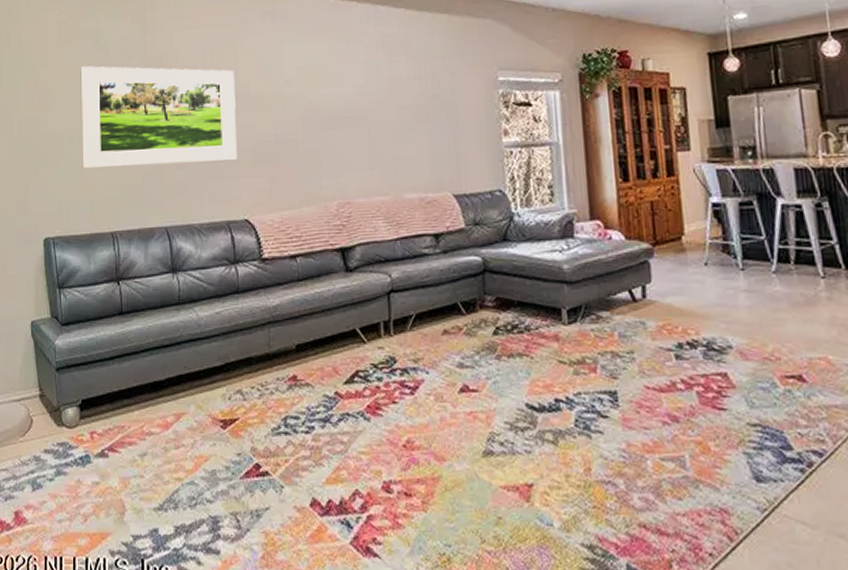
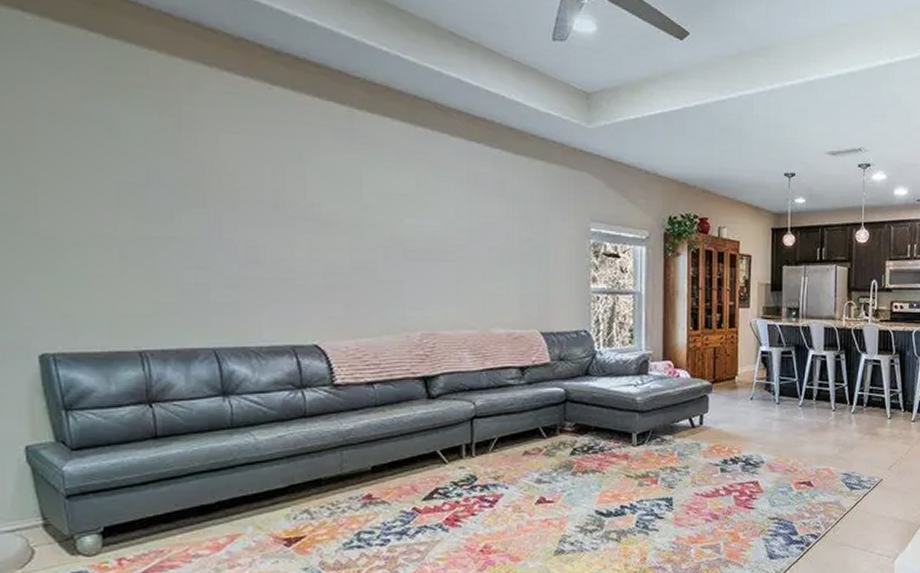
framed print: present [80,66,237,168] -> none [85,158,304,283]

